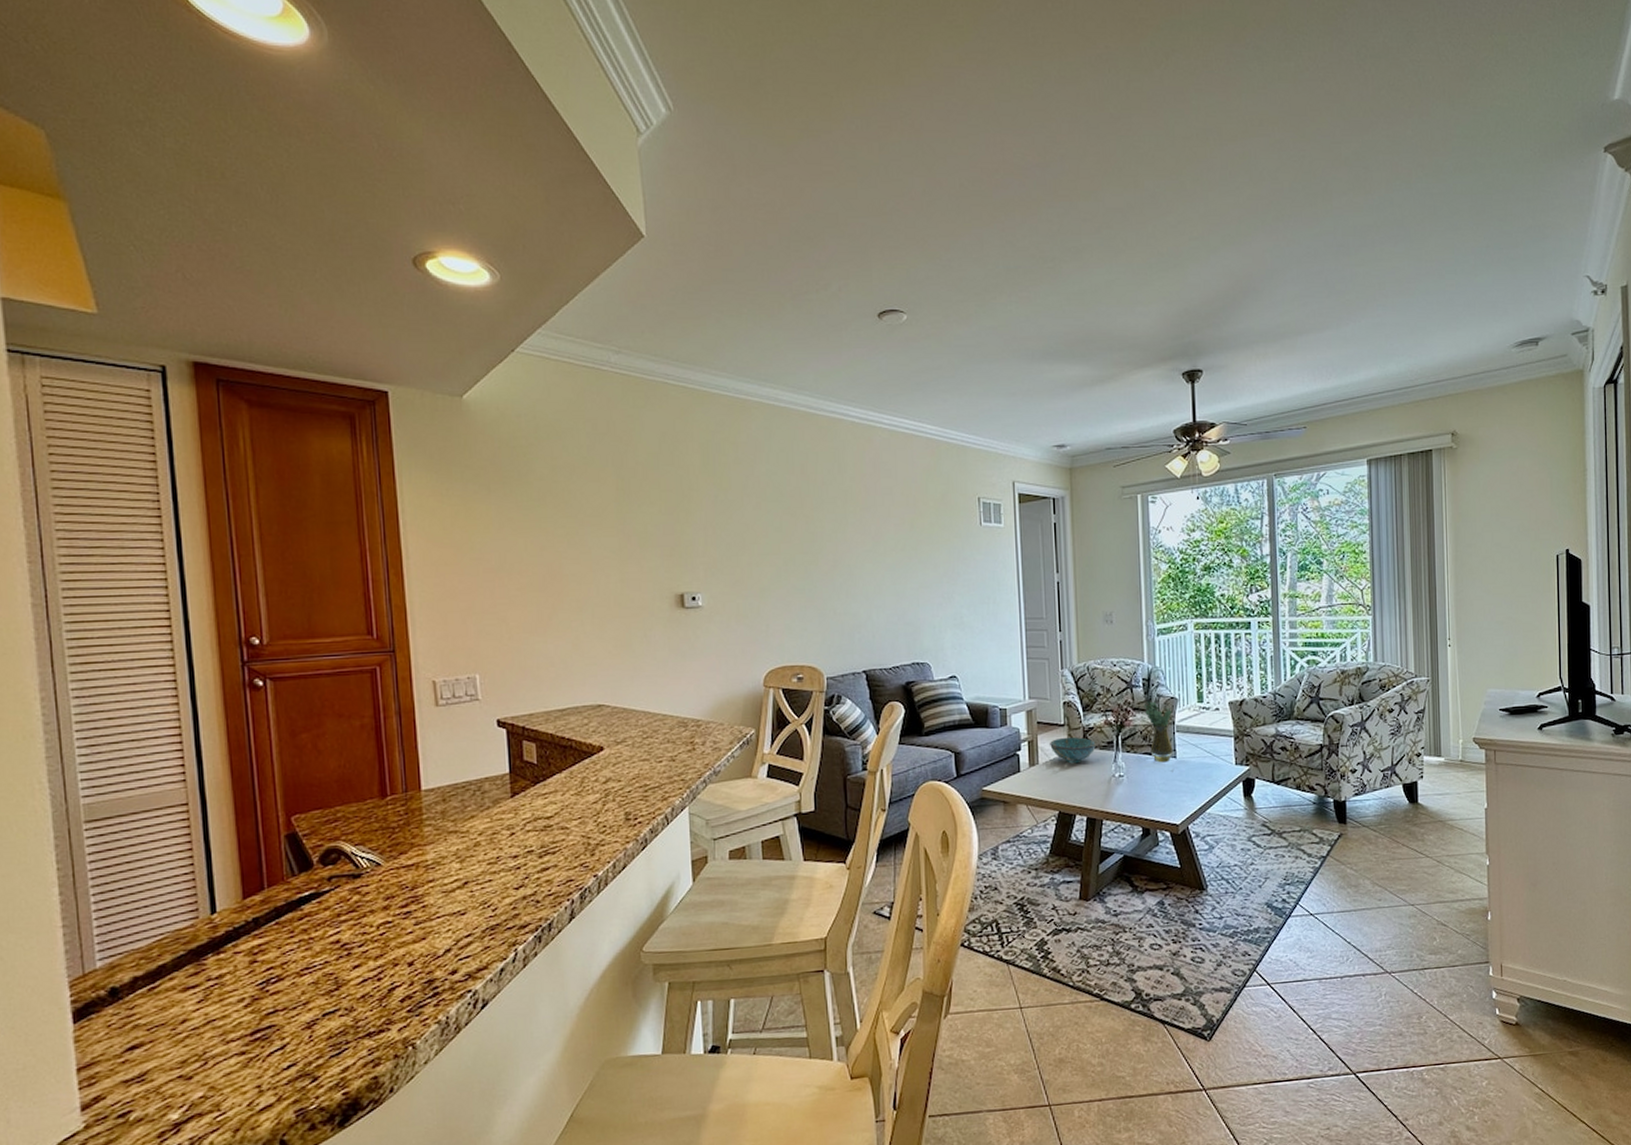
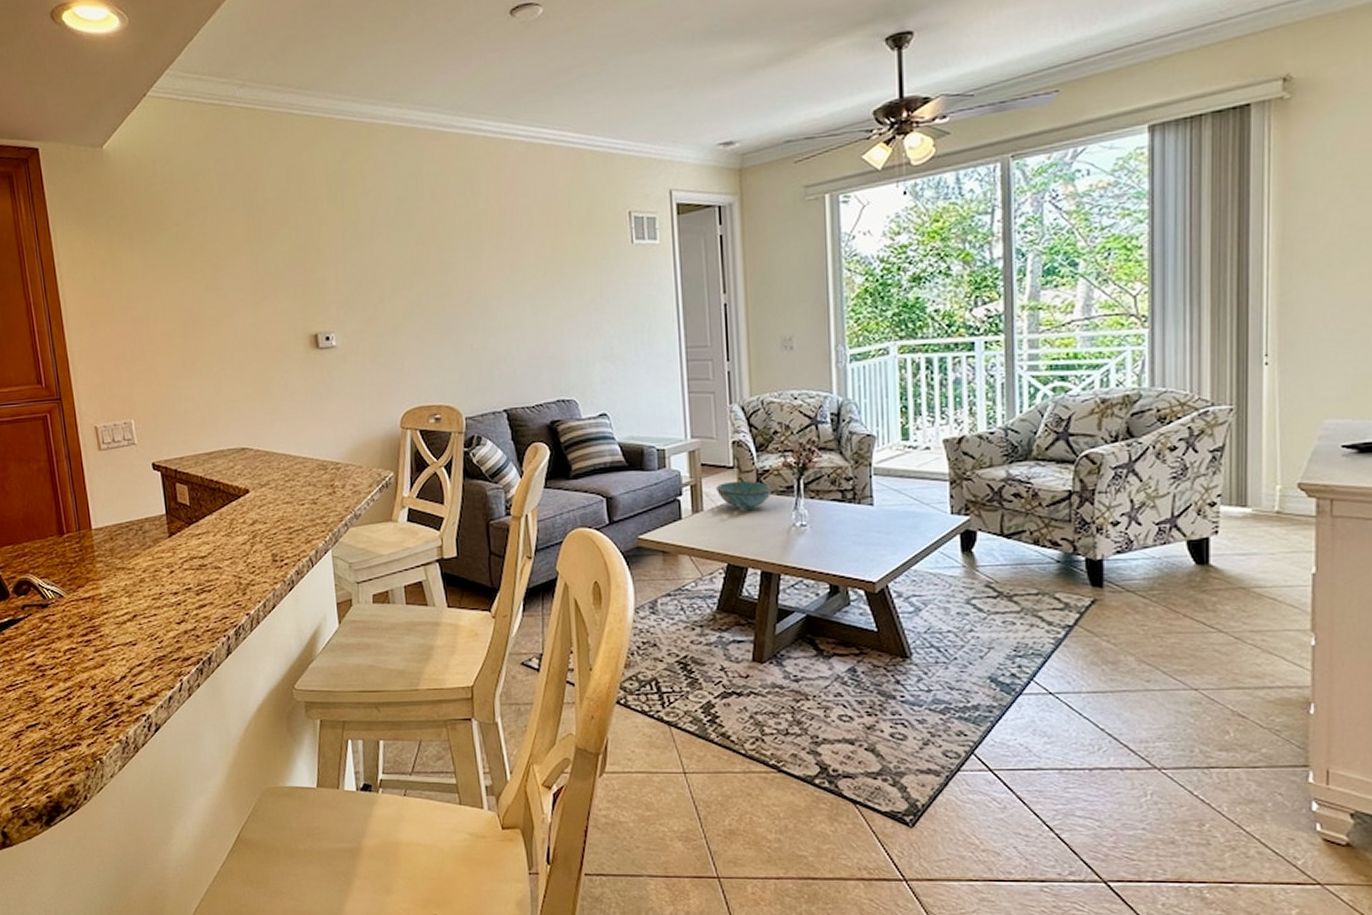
vase: present [1143,700,1173,763] -> none [832,438,869,511]

